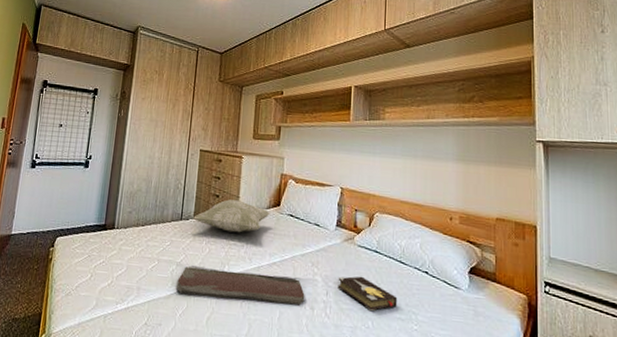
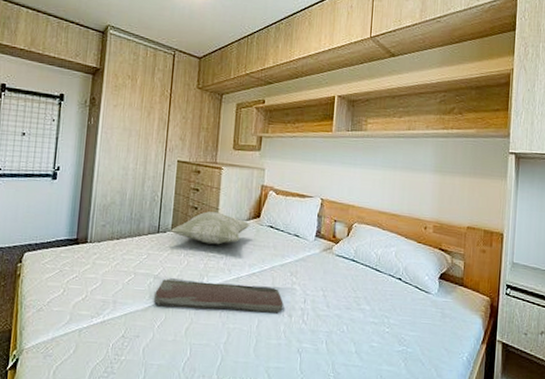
hardback book: present [337,276,398,312] -> none [315,284,372,317]

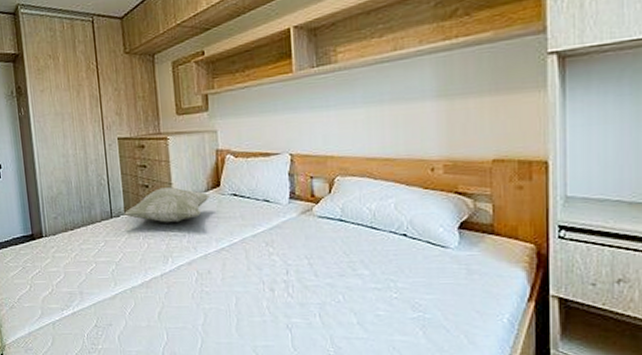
serving tray: present [154,279,284,314] -> none [120,262,263,293]

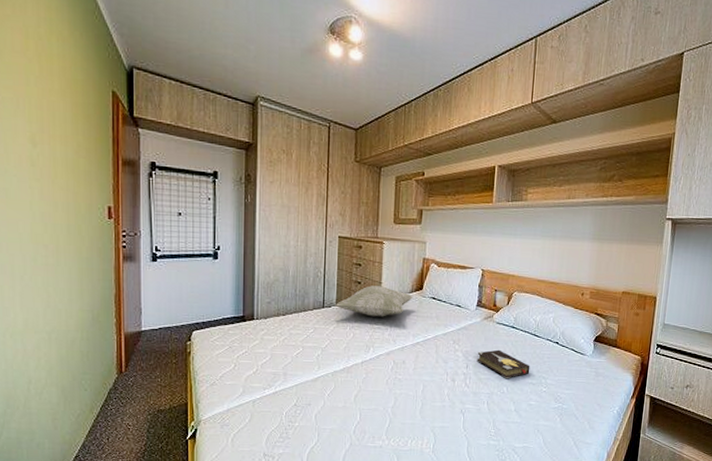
hardback book: none [298,249,372,285] -> present [477,349,530,379]

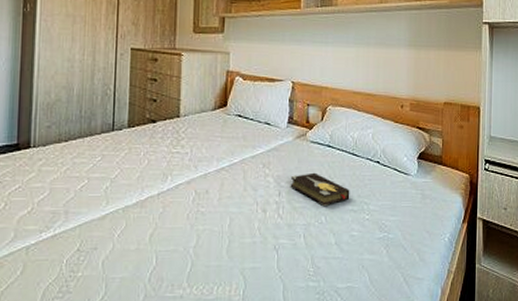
decorative pillow: present [336,285,414,317] -> none [128,103,217,140]

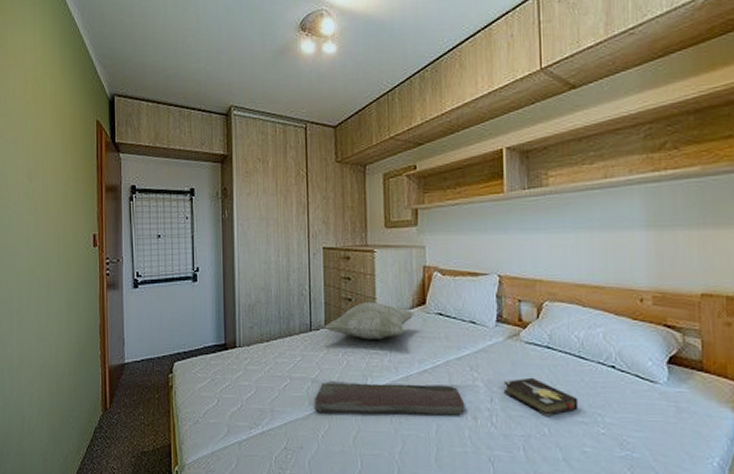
serving tray: none [112,181,257,213] -> present [315,383,465,417]
decorative pillow: none [128,103,217,140] -> present [325,302,416,340]

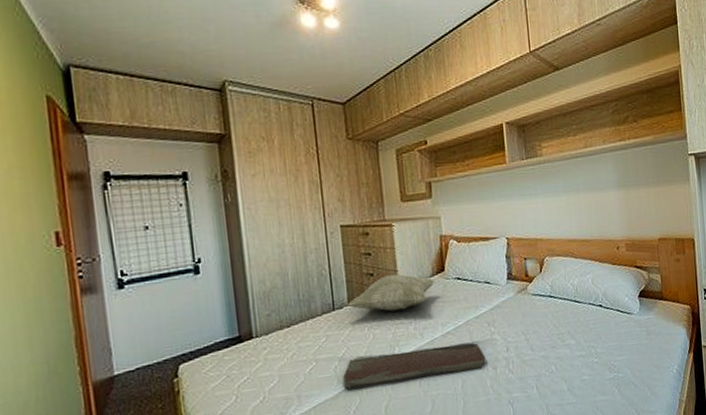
hardback book: present [503,377,579,417] -> none [516,324,577,356]

